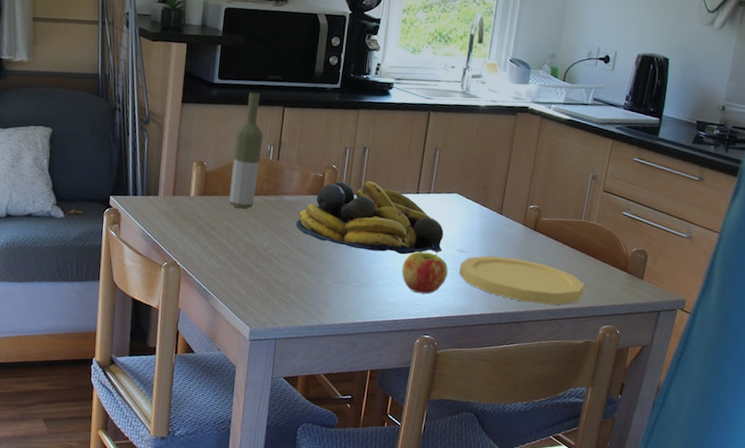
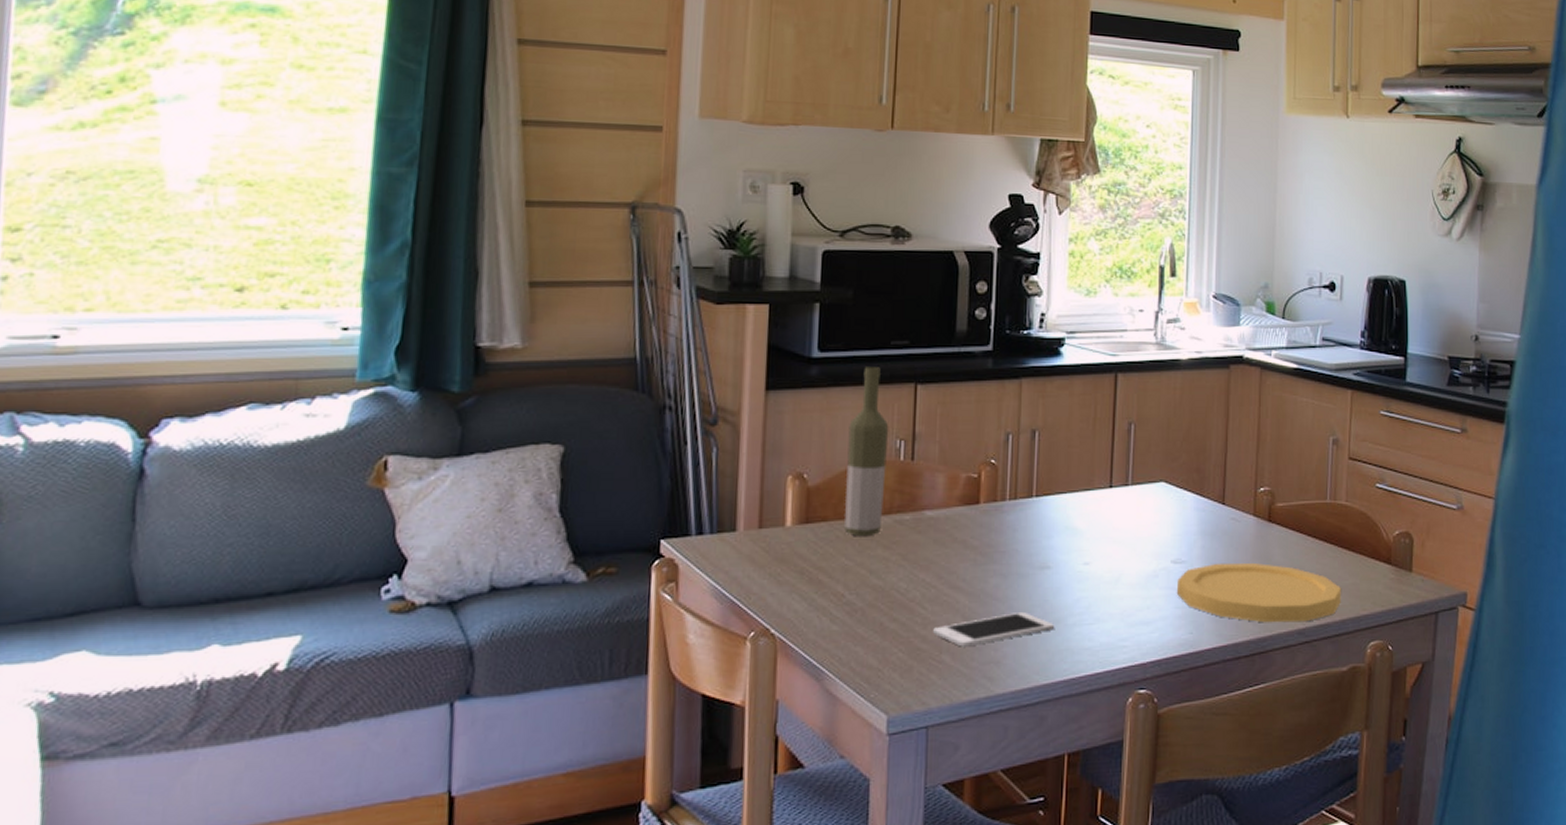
cell phone: none [284,272,368,291] -> present [933,612,1054,647]
fruit bowl: present [296,181,444,255] -> none [945,477,1152,577]
apple: present [401,251,448,294] -> none [1099,569,1162,630]

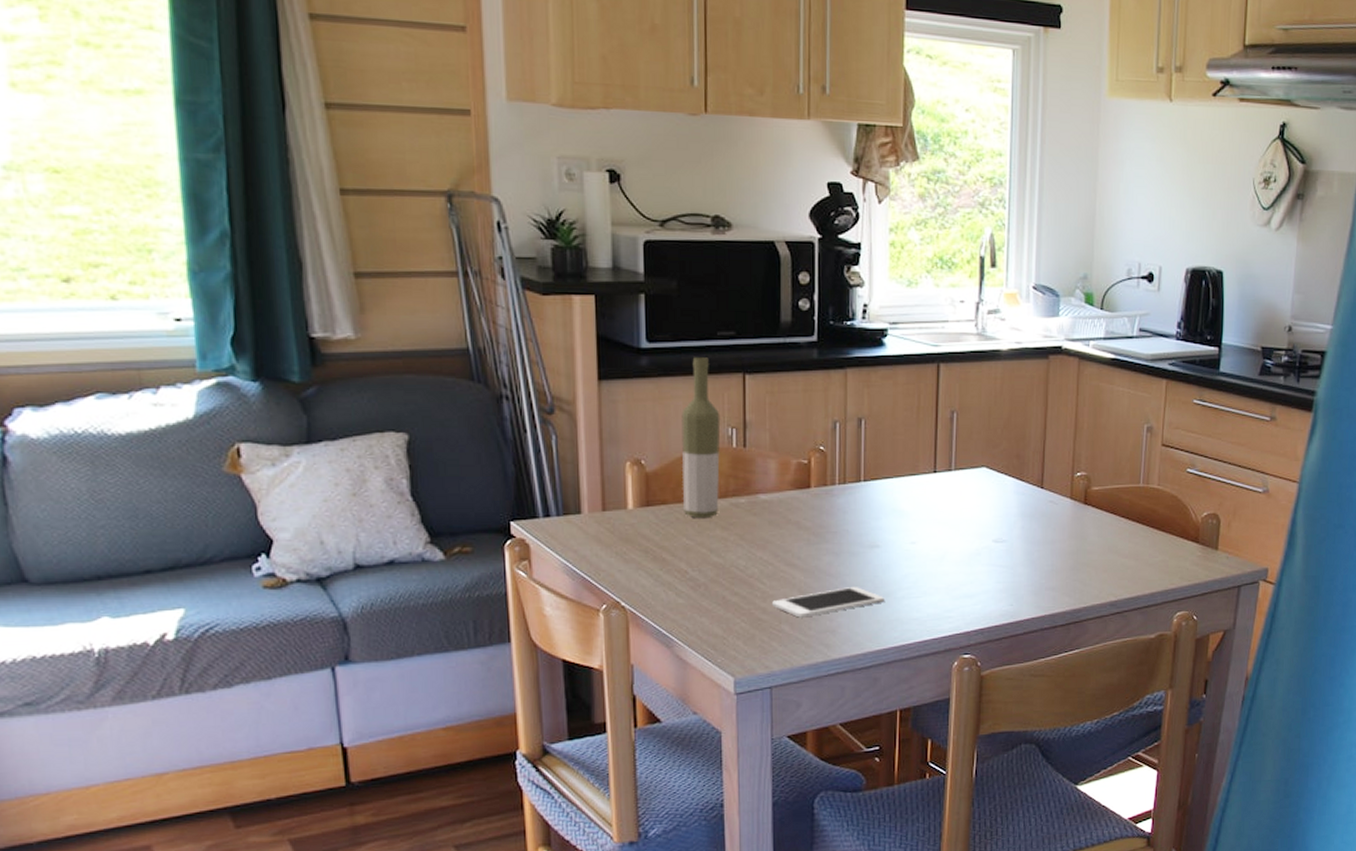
plate: present [1176,562,1342,623] -> none [997,542,1152,596]

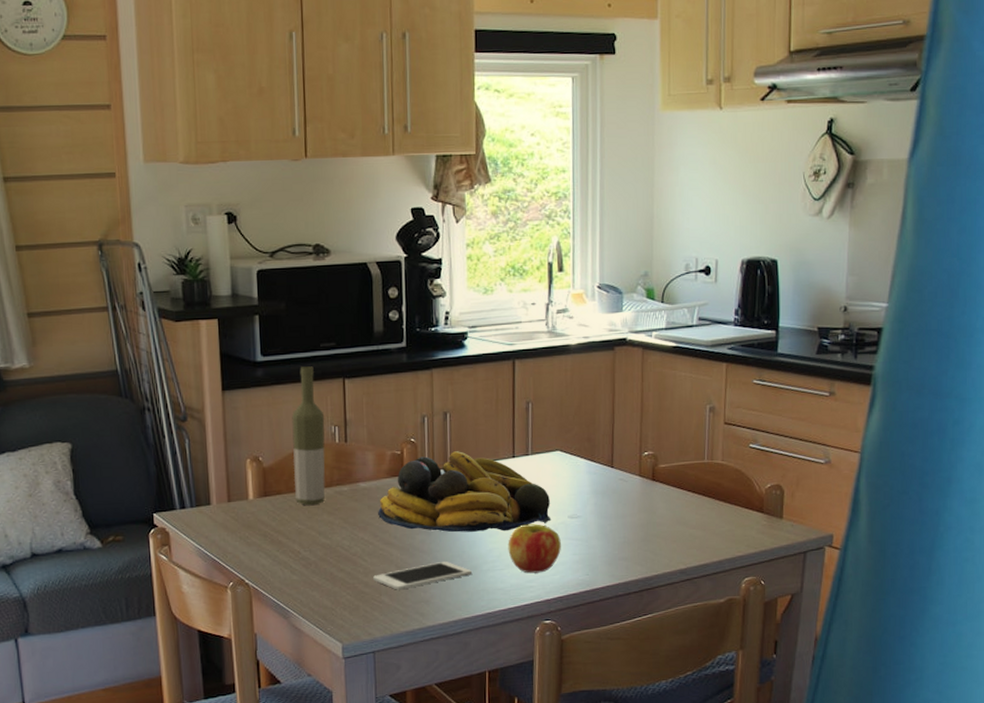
fruit bowl: none [780,463,974,555] -> present [378,451,552,533]
apple: none [925,547,984,602] -> present [508,524,561,574]

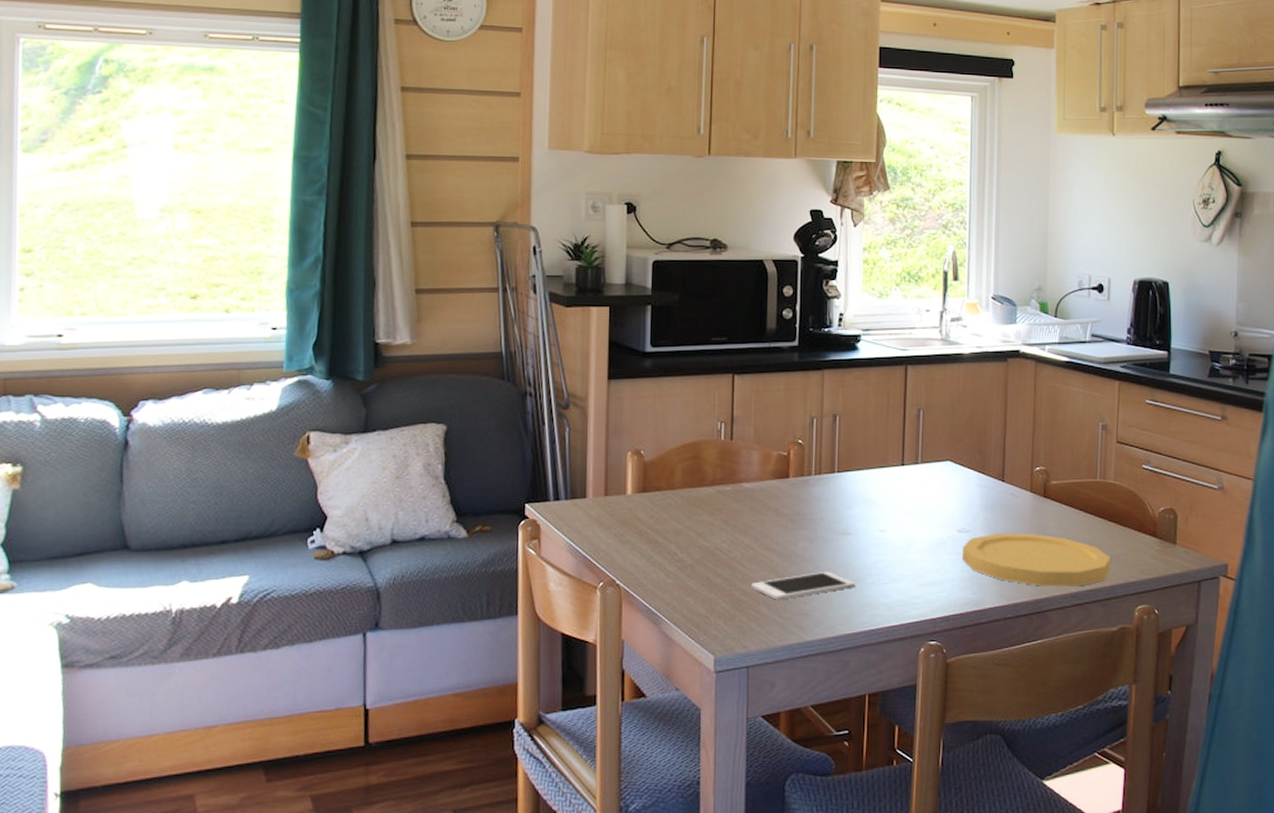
bottle: present [292,366,326,506] -> none [676,360,711,505]
fruit bowl: present [378,451,552,533] -> none [760,456,940,543]
apple: present [508,524,561,574] -> none [894,536,949,589]
plate: none [573,516,719,565] -> present [961,533,1112,587]

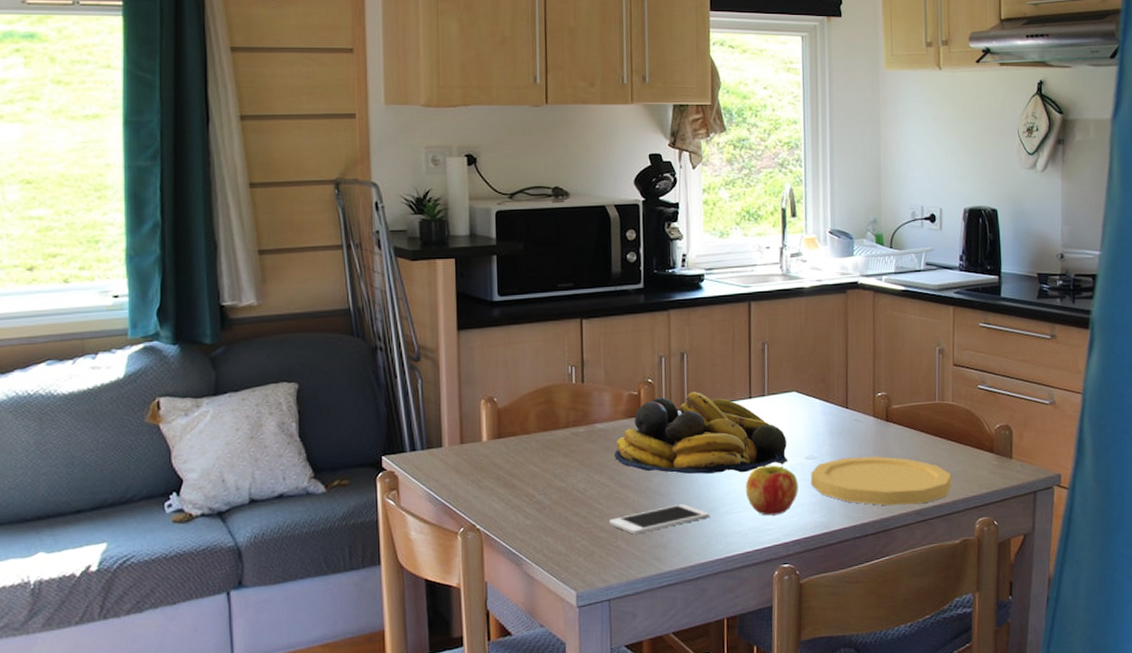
fruit bowl: none [760,456,940,543] -> present [615,392,788,474]
apple: none [894,536,949,589] -> present [745,465,798,516]

